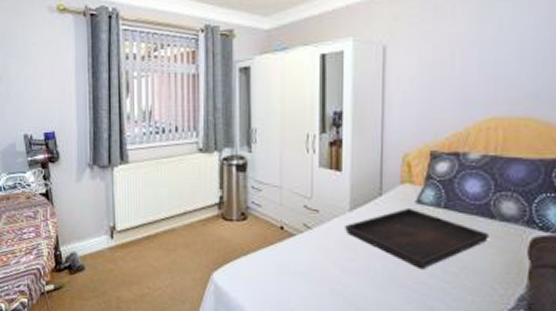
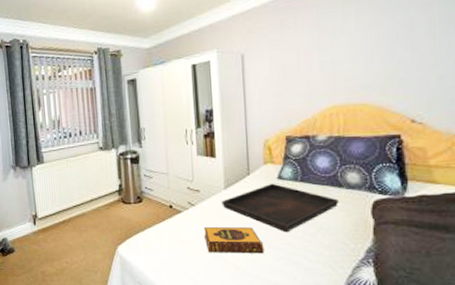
hardback book: none [321,256,393,294] -> present [204,227,264,254]

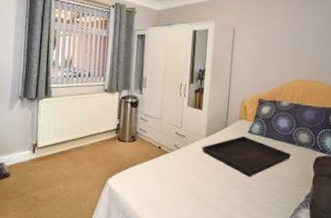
hardback book: present [204,227,264,254] -> none [184,168,231,193]

